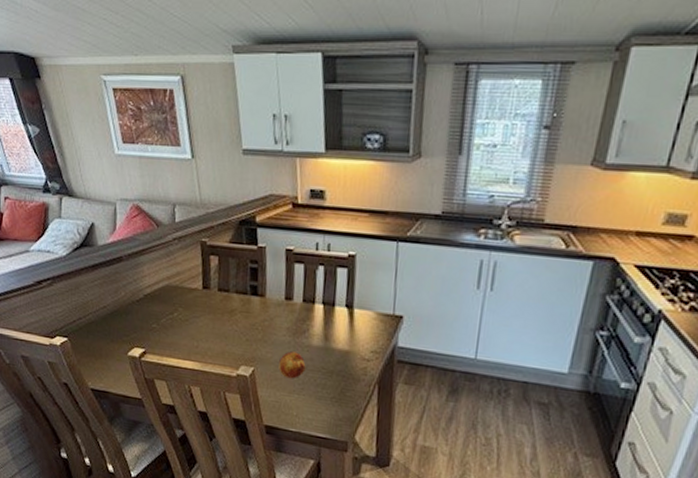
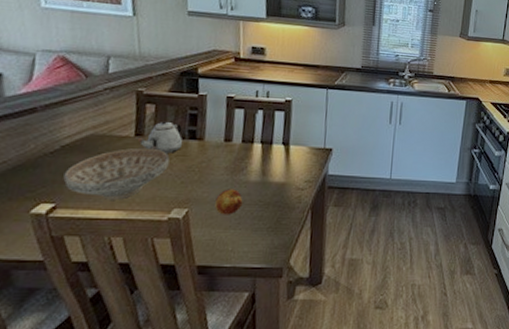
decorative bowl: none [149,301,235,352] -> present [63,147,170,200]
teapot: none [206,274,246,310] -> present [138,121,183,154]

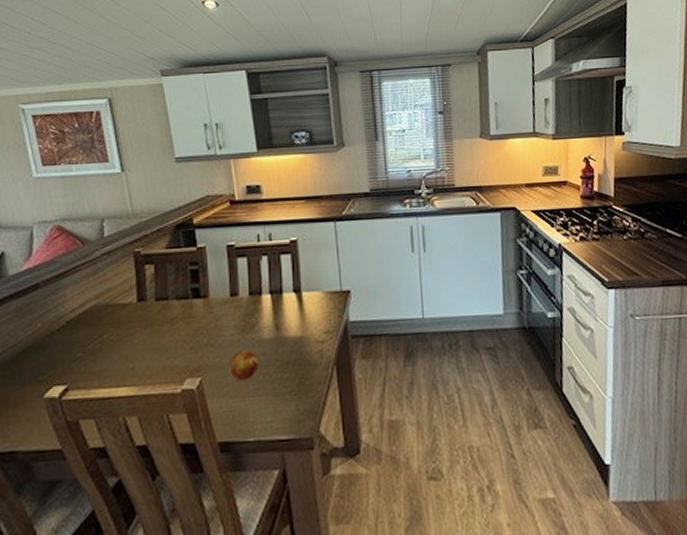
decorative bowl: present [63,147,170,200] -> none [72,313,175,376]
teapot: present [138,121,183,154] -> none [141,281,187,318]

